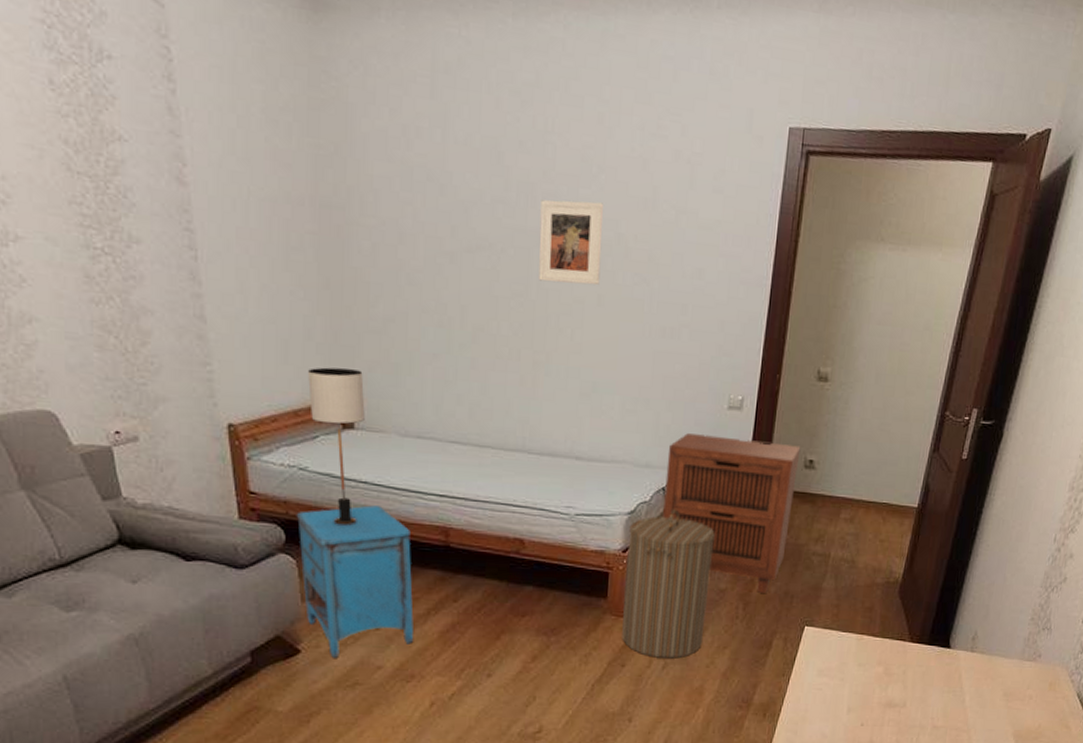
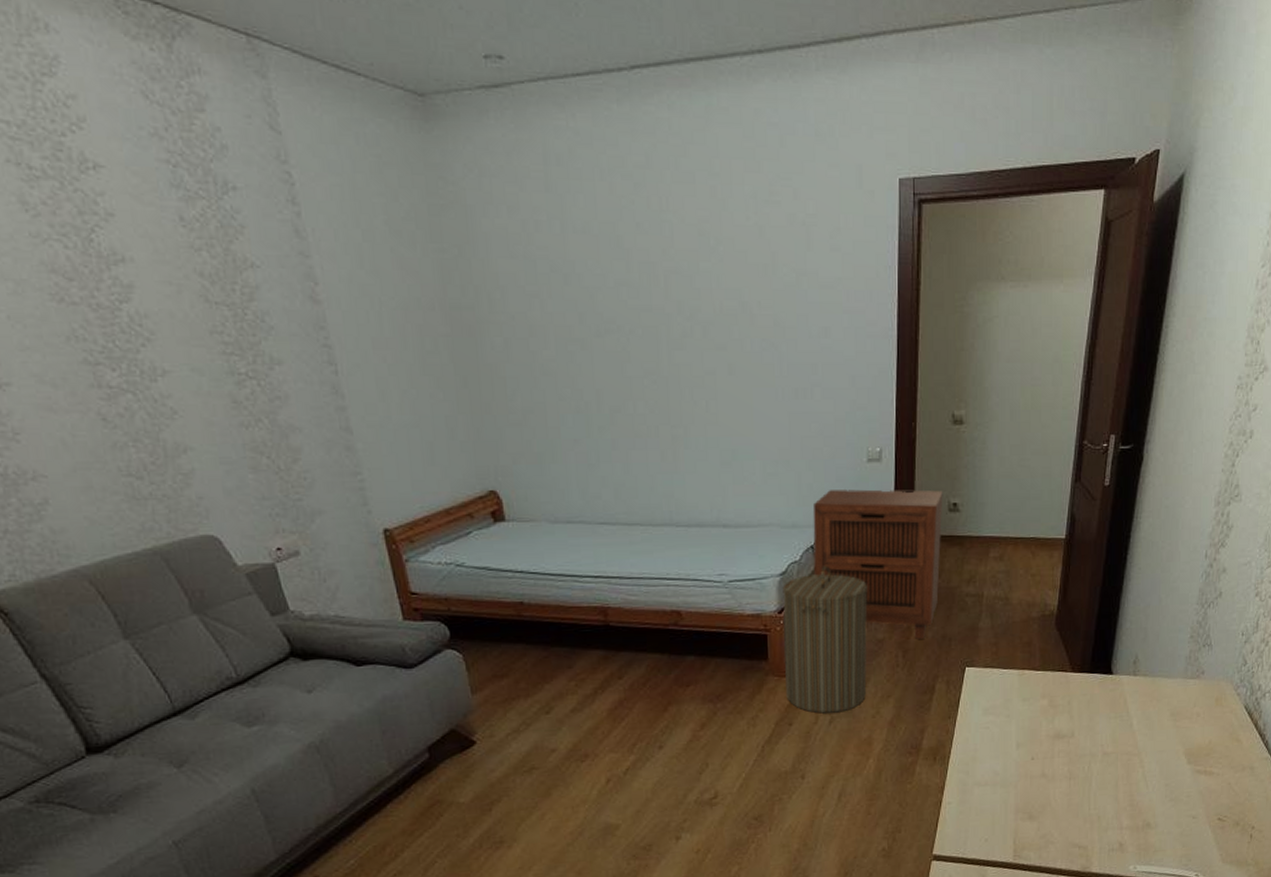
nightstand: present [296,505,414,658] -> none [457,593,583,746]
table lamp: present [308,367,365,526] -> none [455,463,517,616]
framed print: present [538,199,604,286] -> none [663,274,729,357]

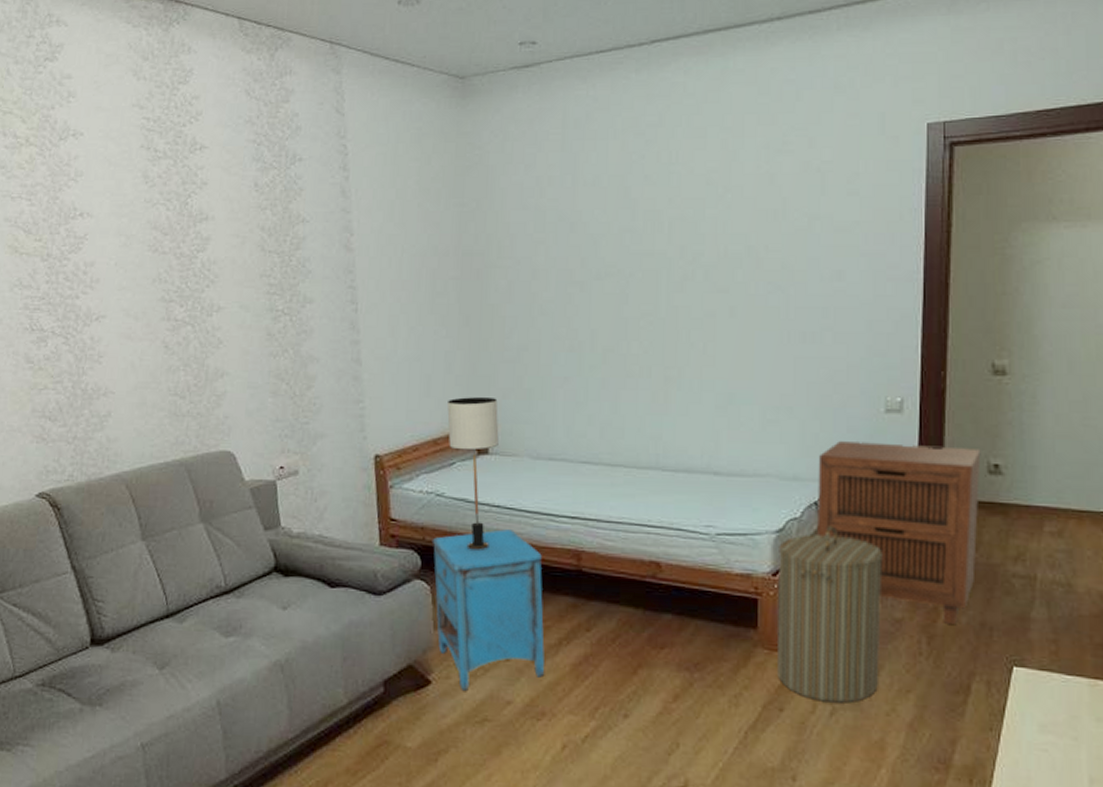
table lamp: none [455,463,517,616] -> present [447,397,499,550]
nightstand: none [457,593,583,746] -> present [431,529,545,691]

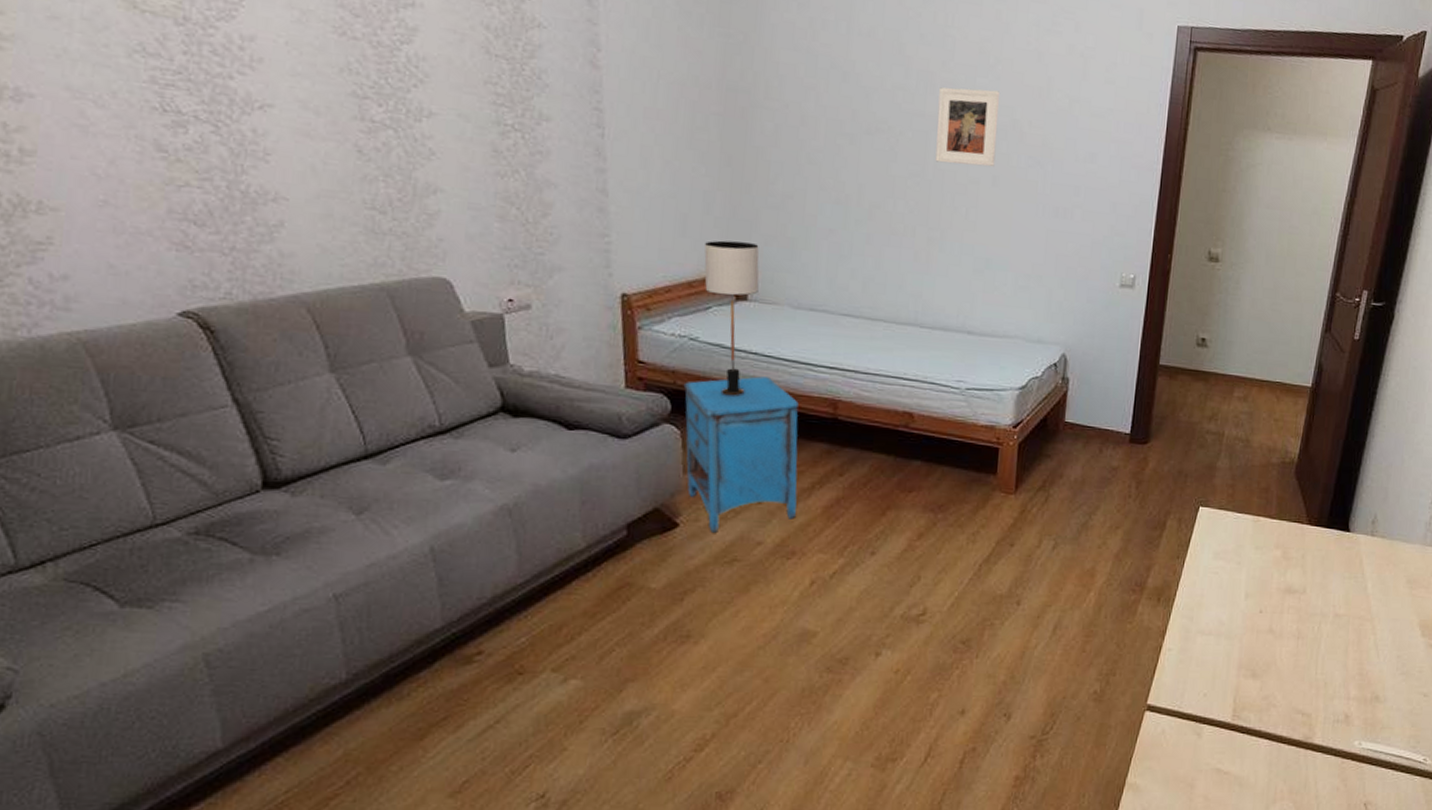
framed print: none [667,220,732,299] -> present [935,87,1001,167]
laundry hamper: present [777,526,883,703] -> none [1011,385,1107,538]
cabinet: present [817,441,981,624] -> none [1054,310,1193,472]

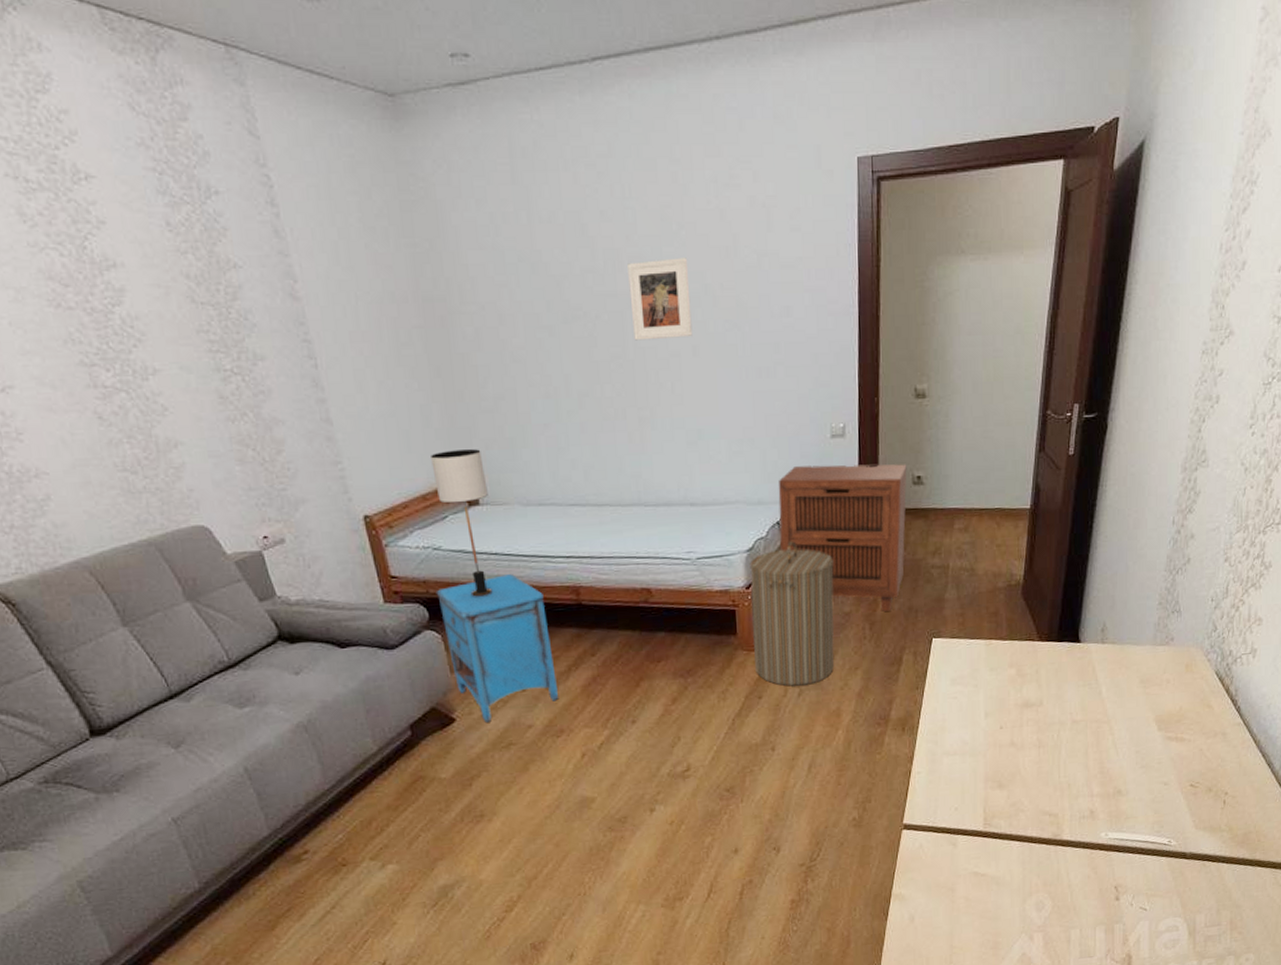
laundry hamper: none [1011,385,1107,538] -> present [750,541,834,686]
cabinet: none [1054,310,1193,472] -> present [778,464,907,611]

